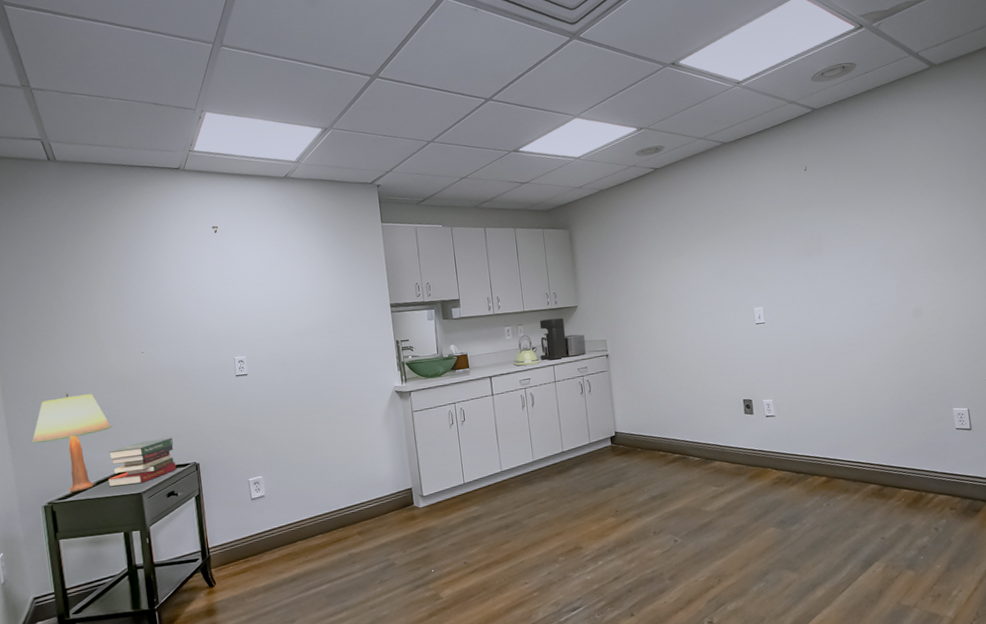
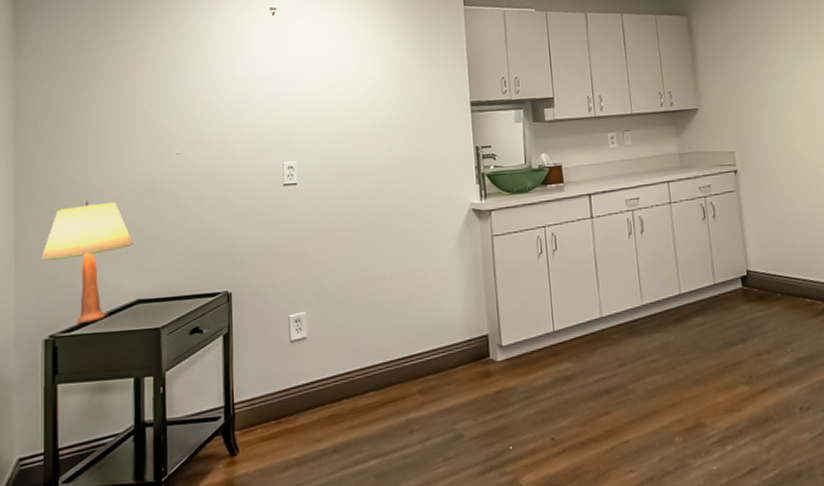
books: present [107,437,176,487] -> none [122,259,204,319]
kettle: present [513,335,539,366] -> none [618,143,651,182]
coffee maker: present [539,317,568,360] -> none [651,122,686,176]
toaster: present [564,334,587,357] -> none [682,143,710,172]

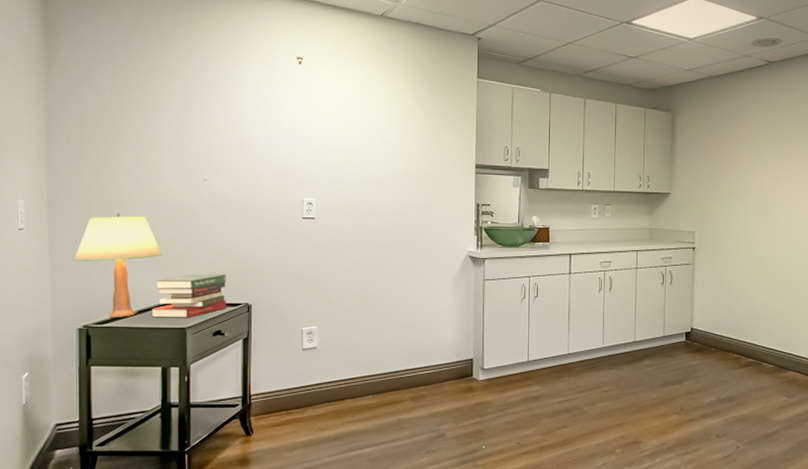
books: none [122,259,204,319] -> present [151,273,226,318]

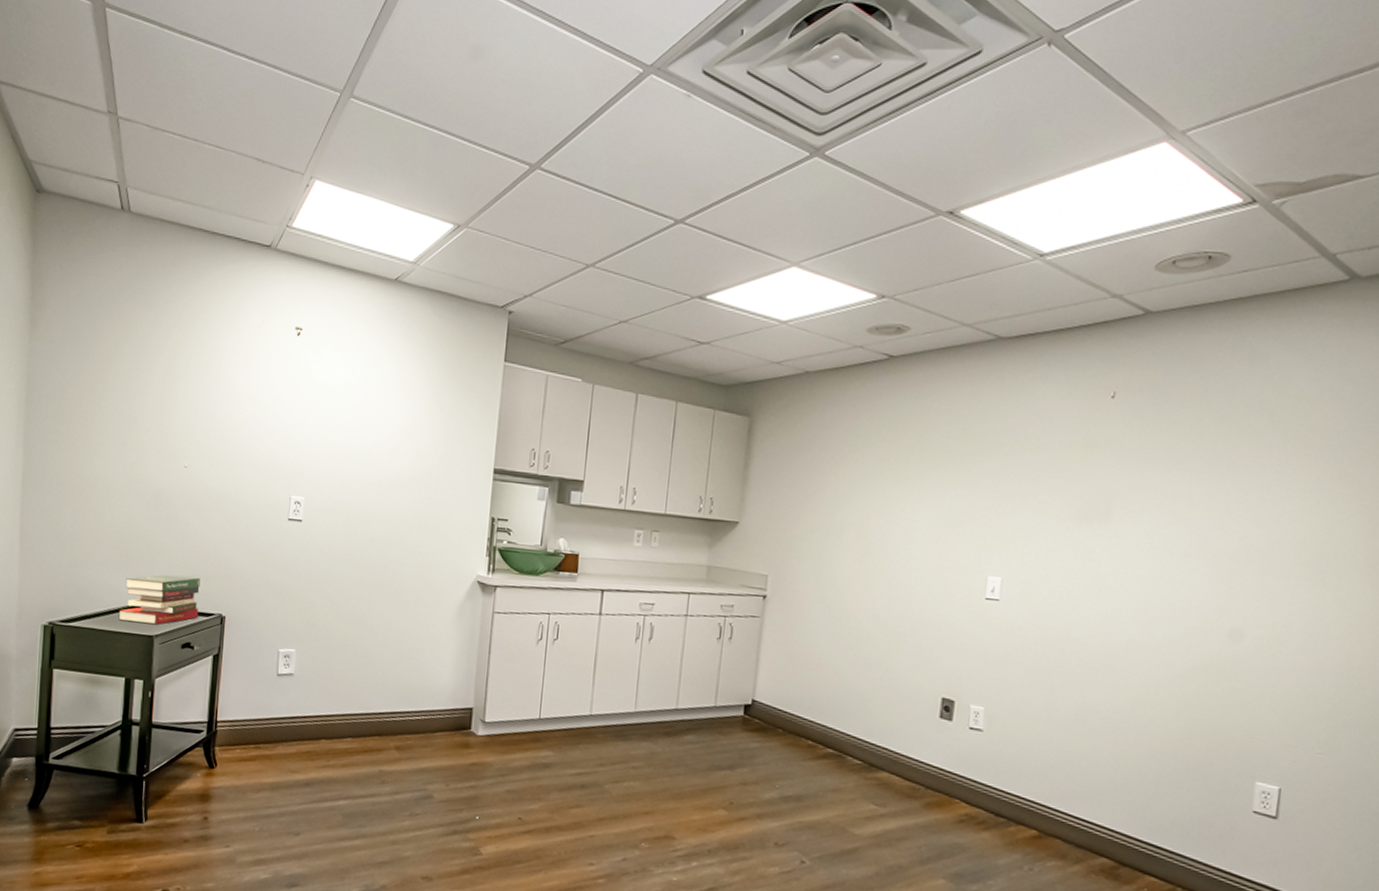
table lamp: present [73,211,163,319] -> none [43,496,135,618]

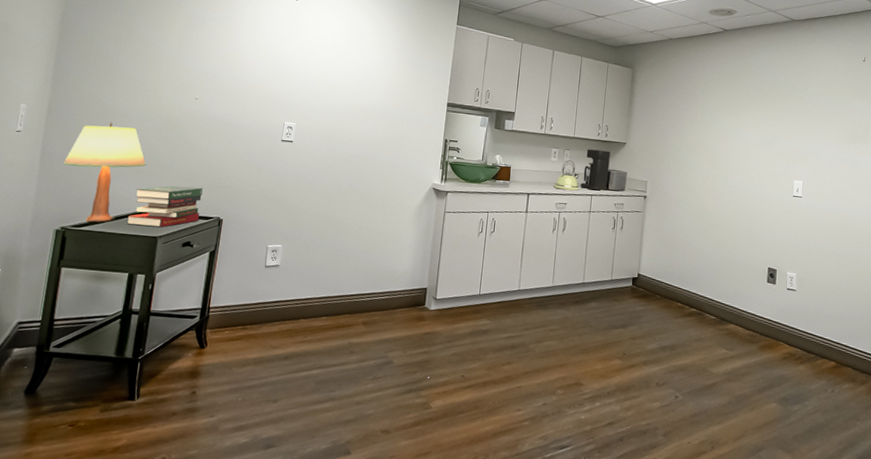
table lamp: none [43,496,135,618] -> present [62,121,147,223]
kettle: none [636,545,672,588] -> present [553,160,579,191]
coffee maker: none [673,530,716,588] -> present [580,149,611,191]
toaster: none [708,557,740,589] -> present [605,168,627,192]

